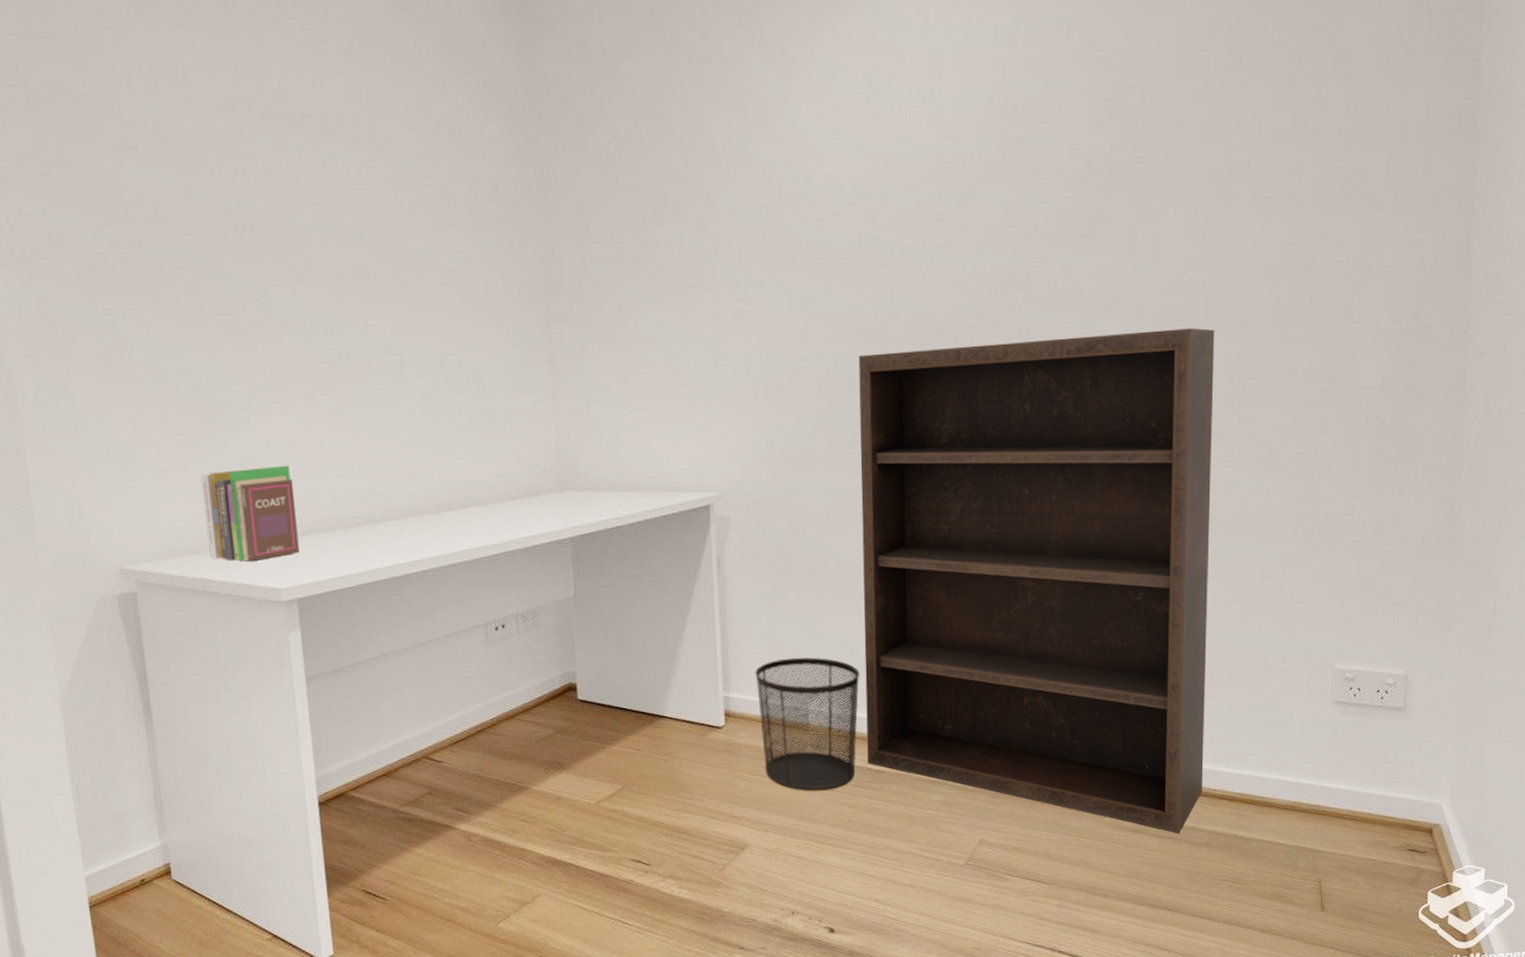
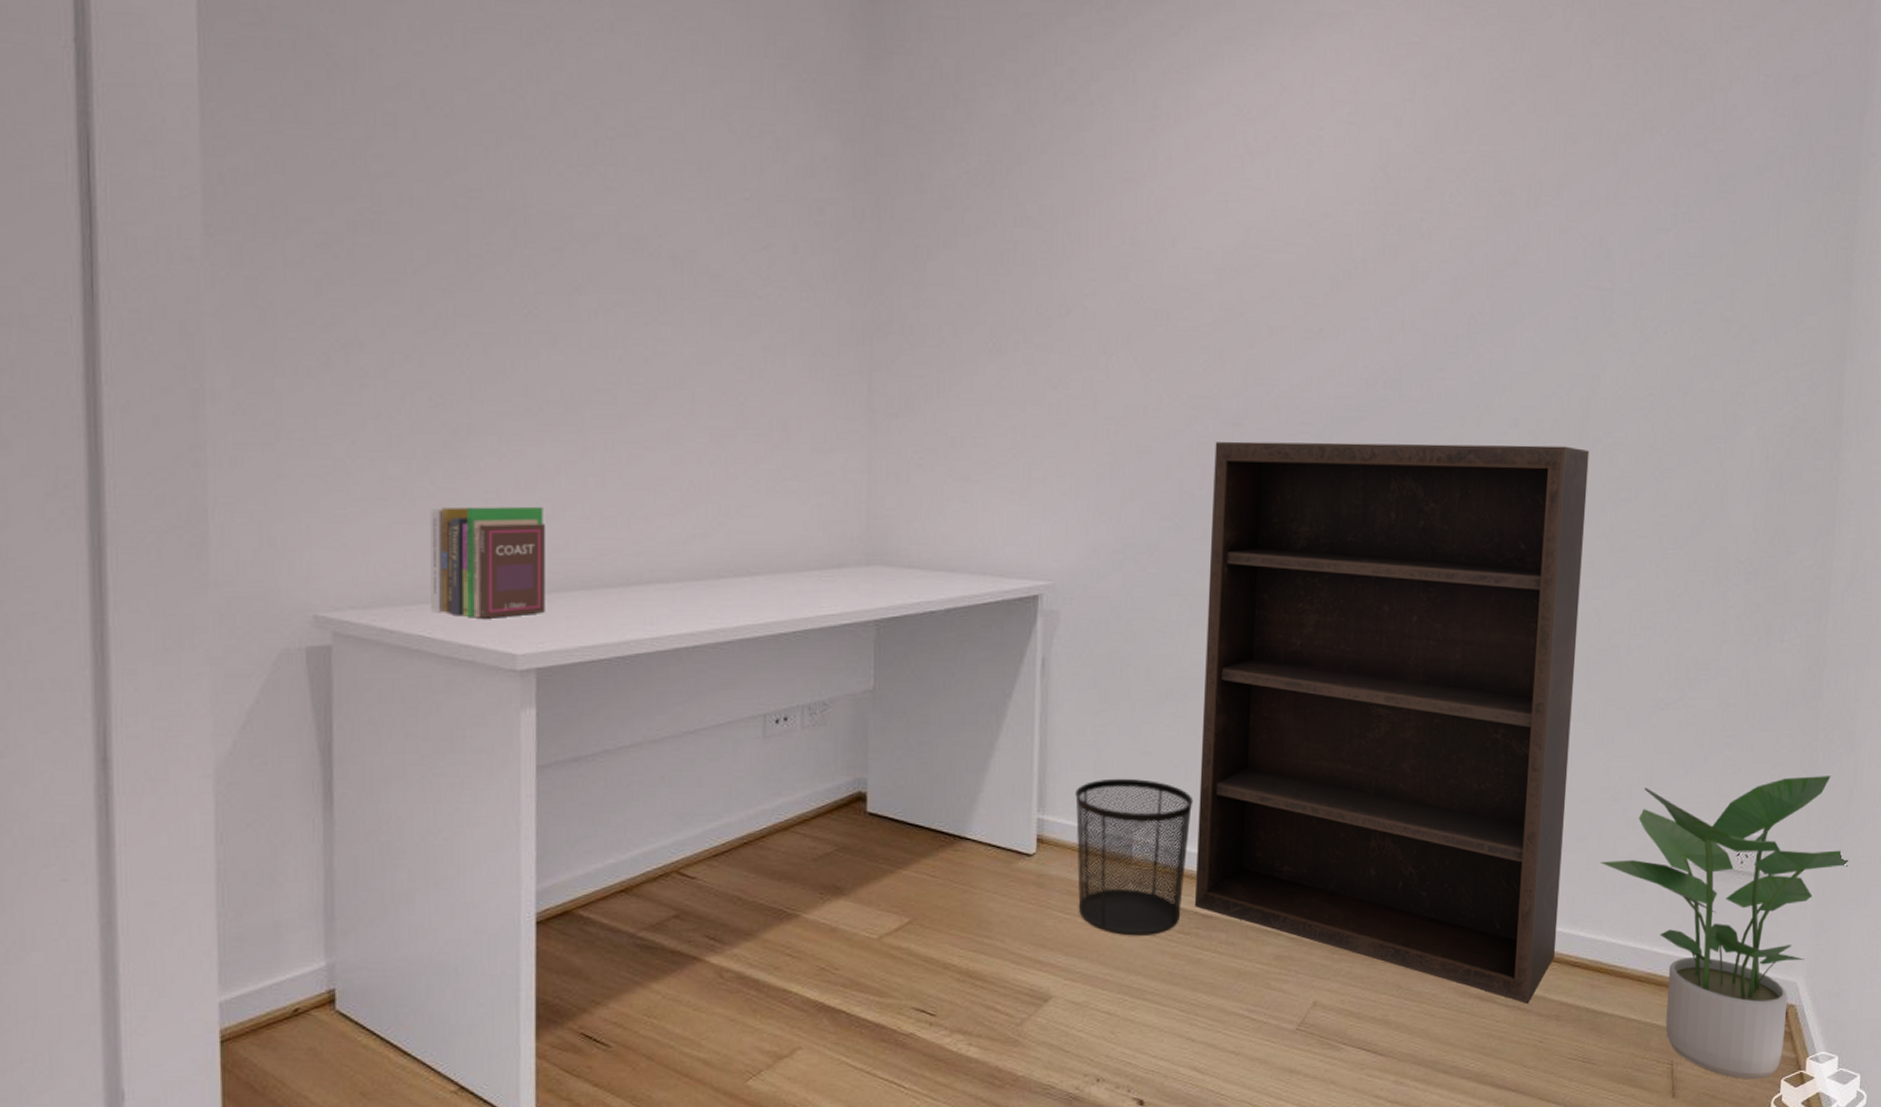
potted plant: none [1243,613,1490,893] -> present [1600,776,1848,1080]

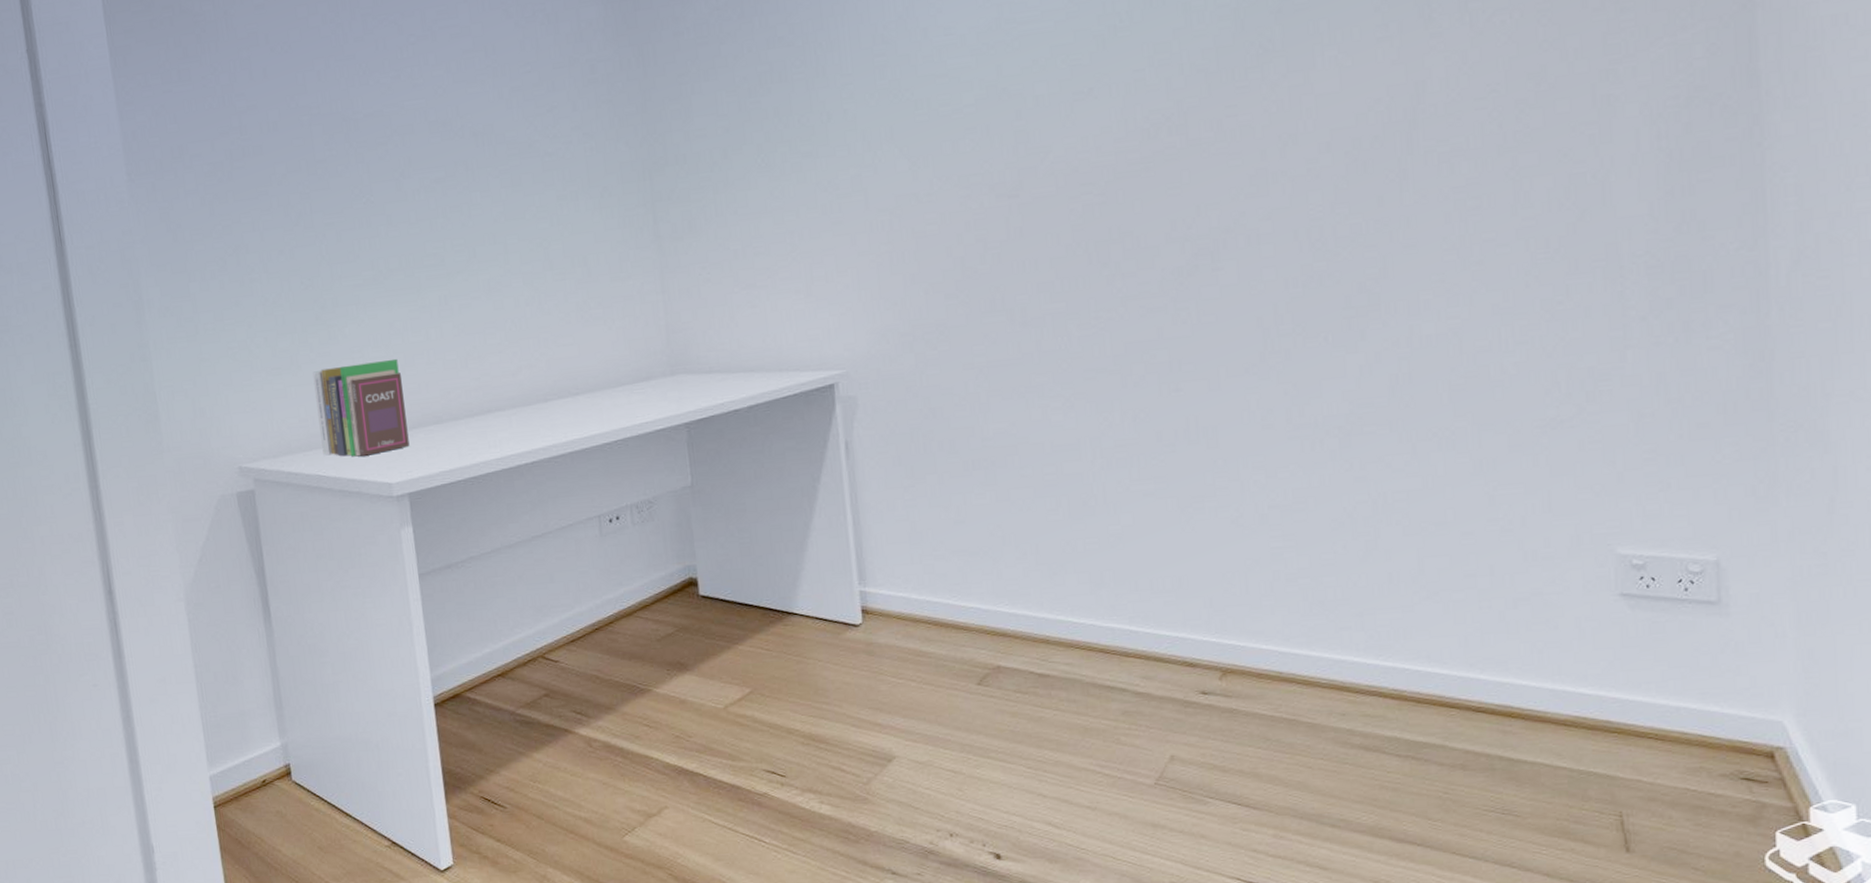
waste bin: present [1075,778,1194,936] -> none [894,547,1016,697]
bookshelf: present [1195,441,1589,1003] -> none [993,162,1451,753]
potted plant: present [1600,776,1848,1080] -> none [1496,484,1839,832]

